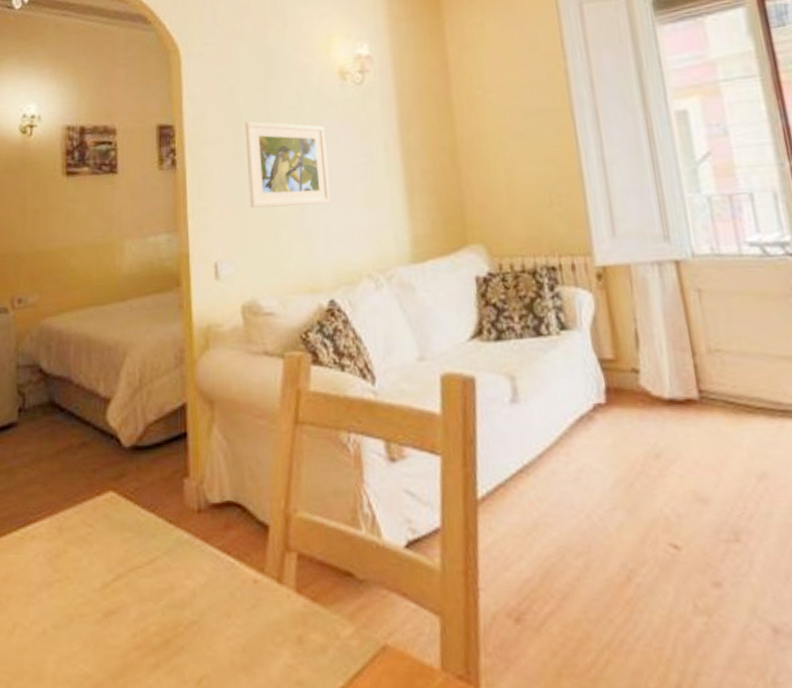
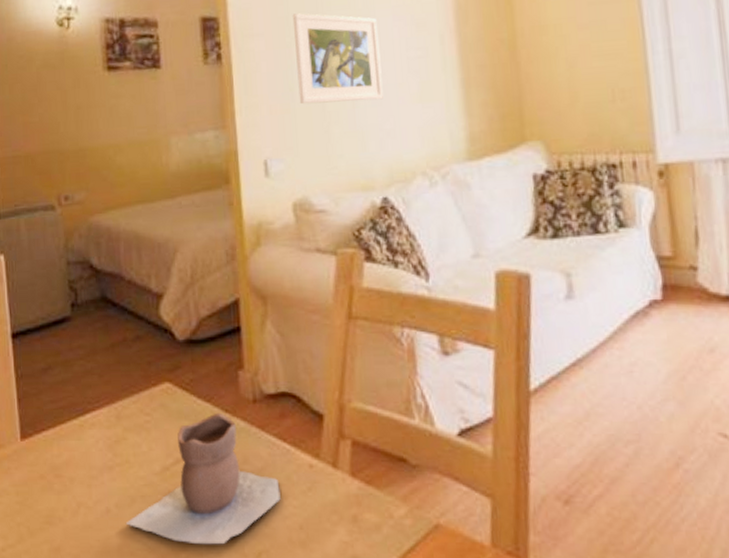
vase: none [62,523,224,670] -> present [125,412,281,545]

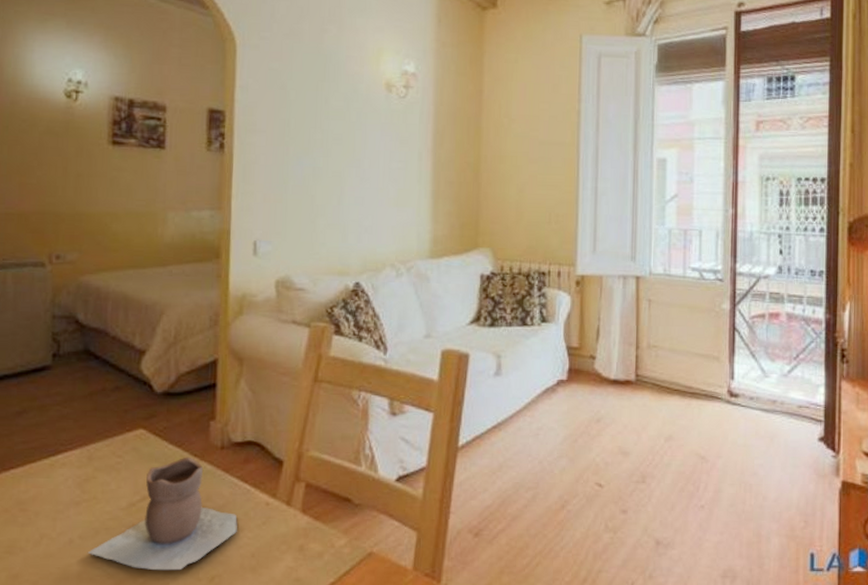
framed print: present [292,13,383,104] -> none [291,117,367,200]

